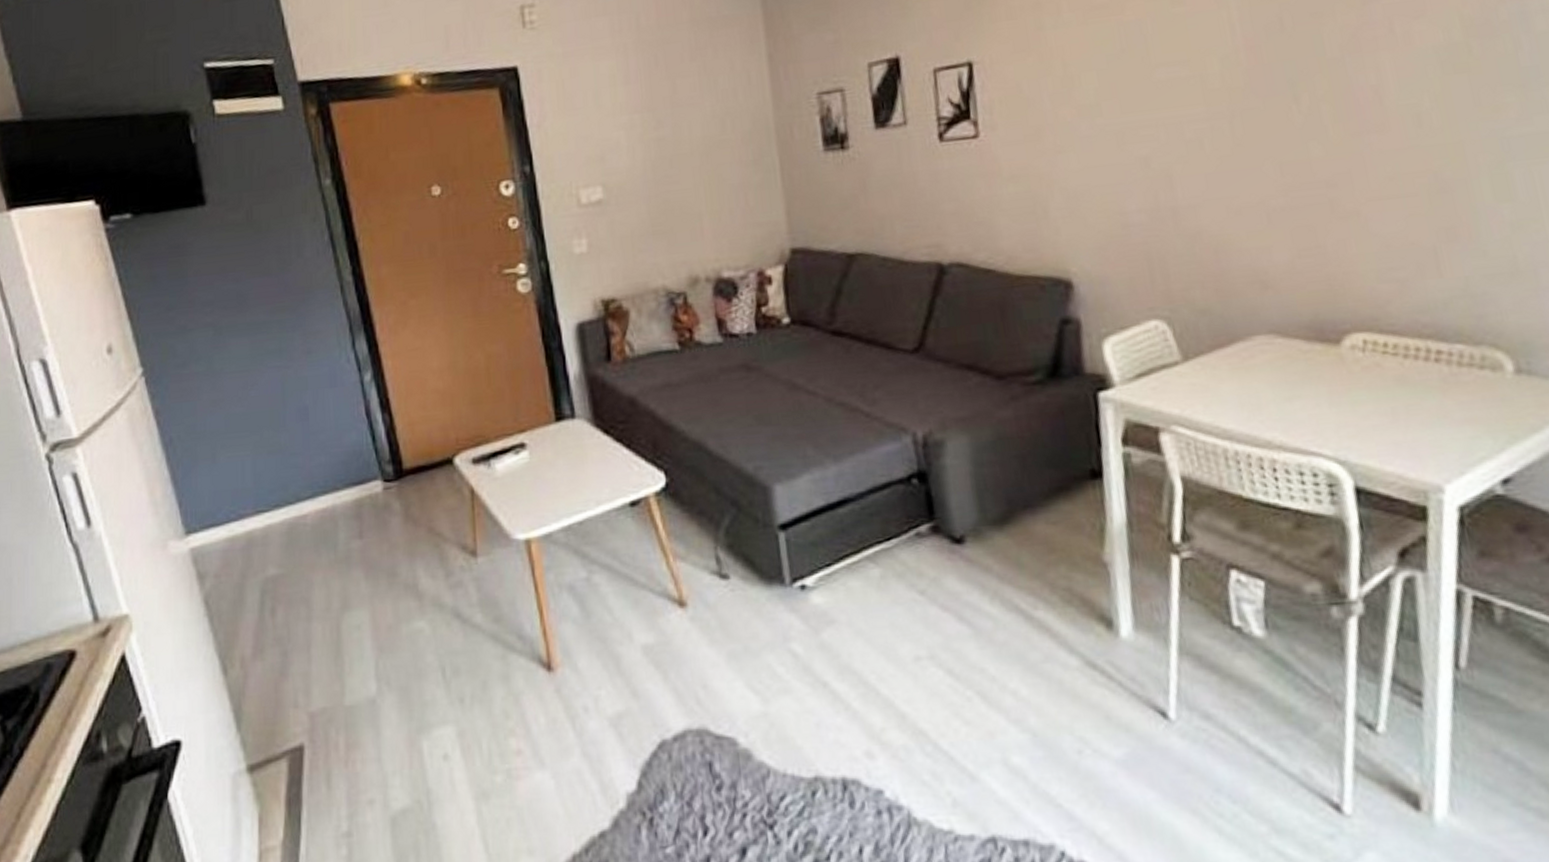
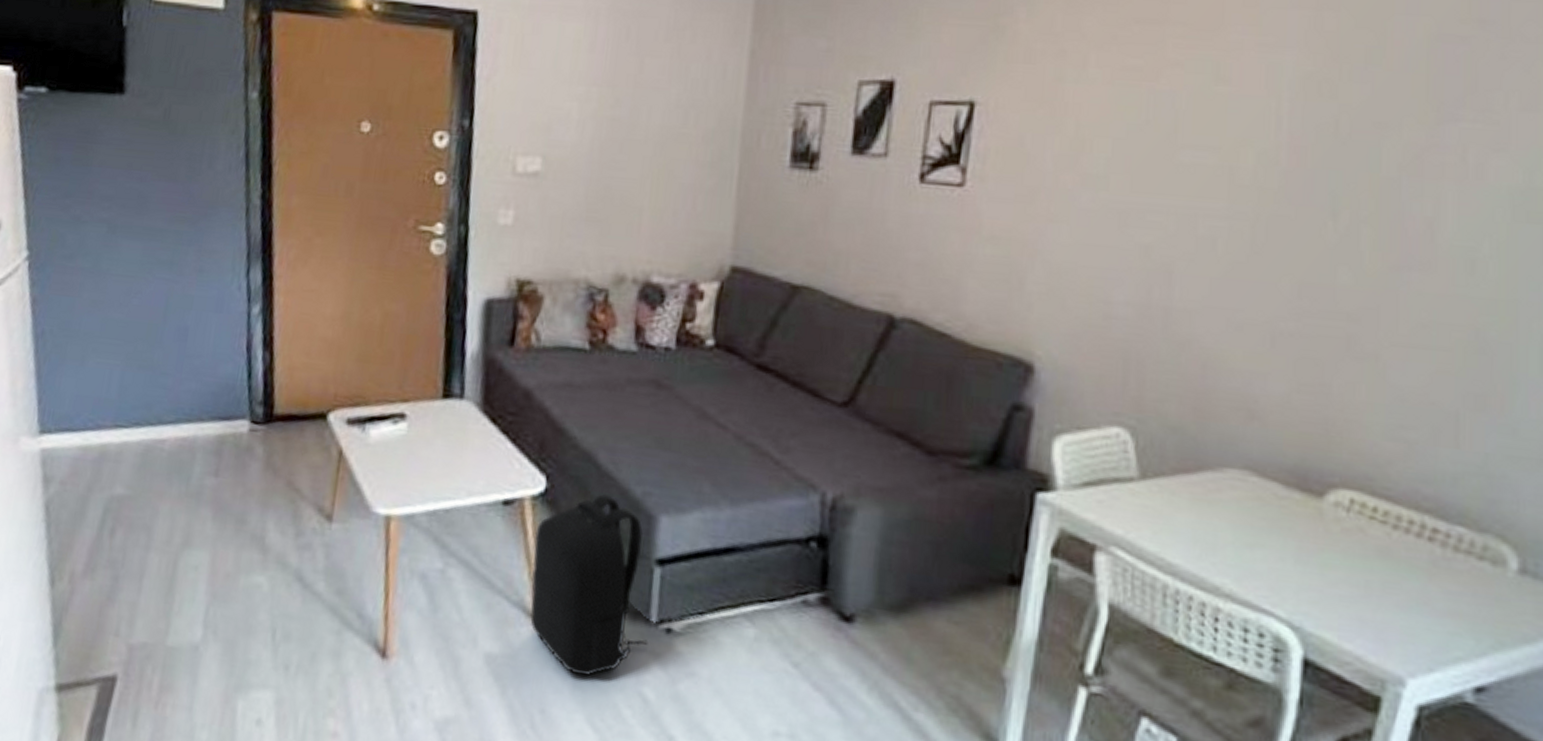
backpack: none [664,475,787,646] -> present [530,493,649,677]

